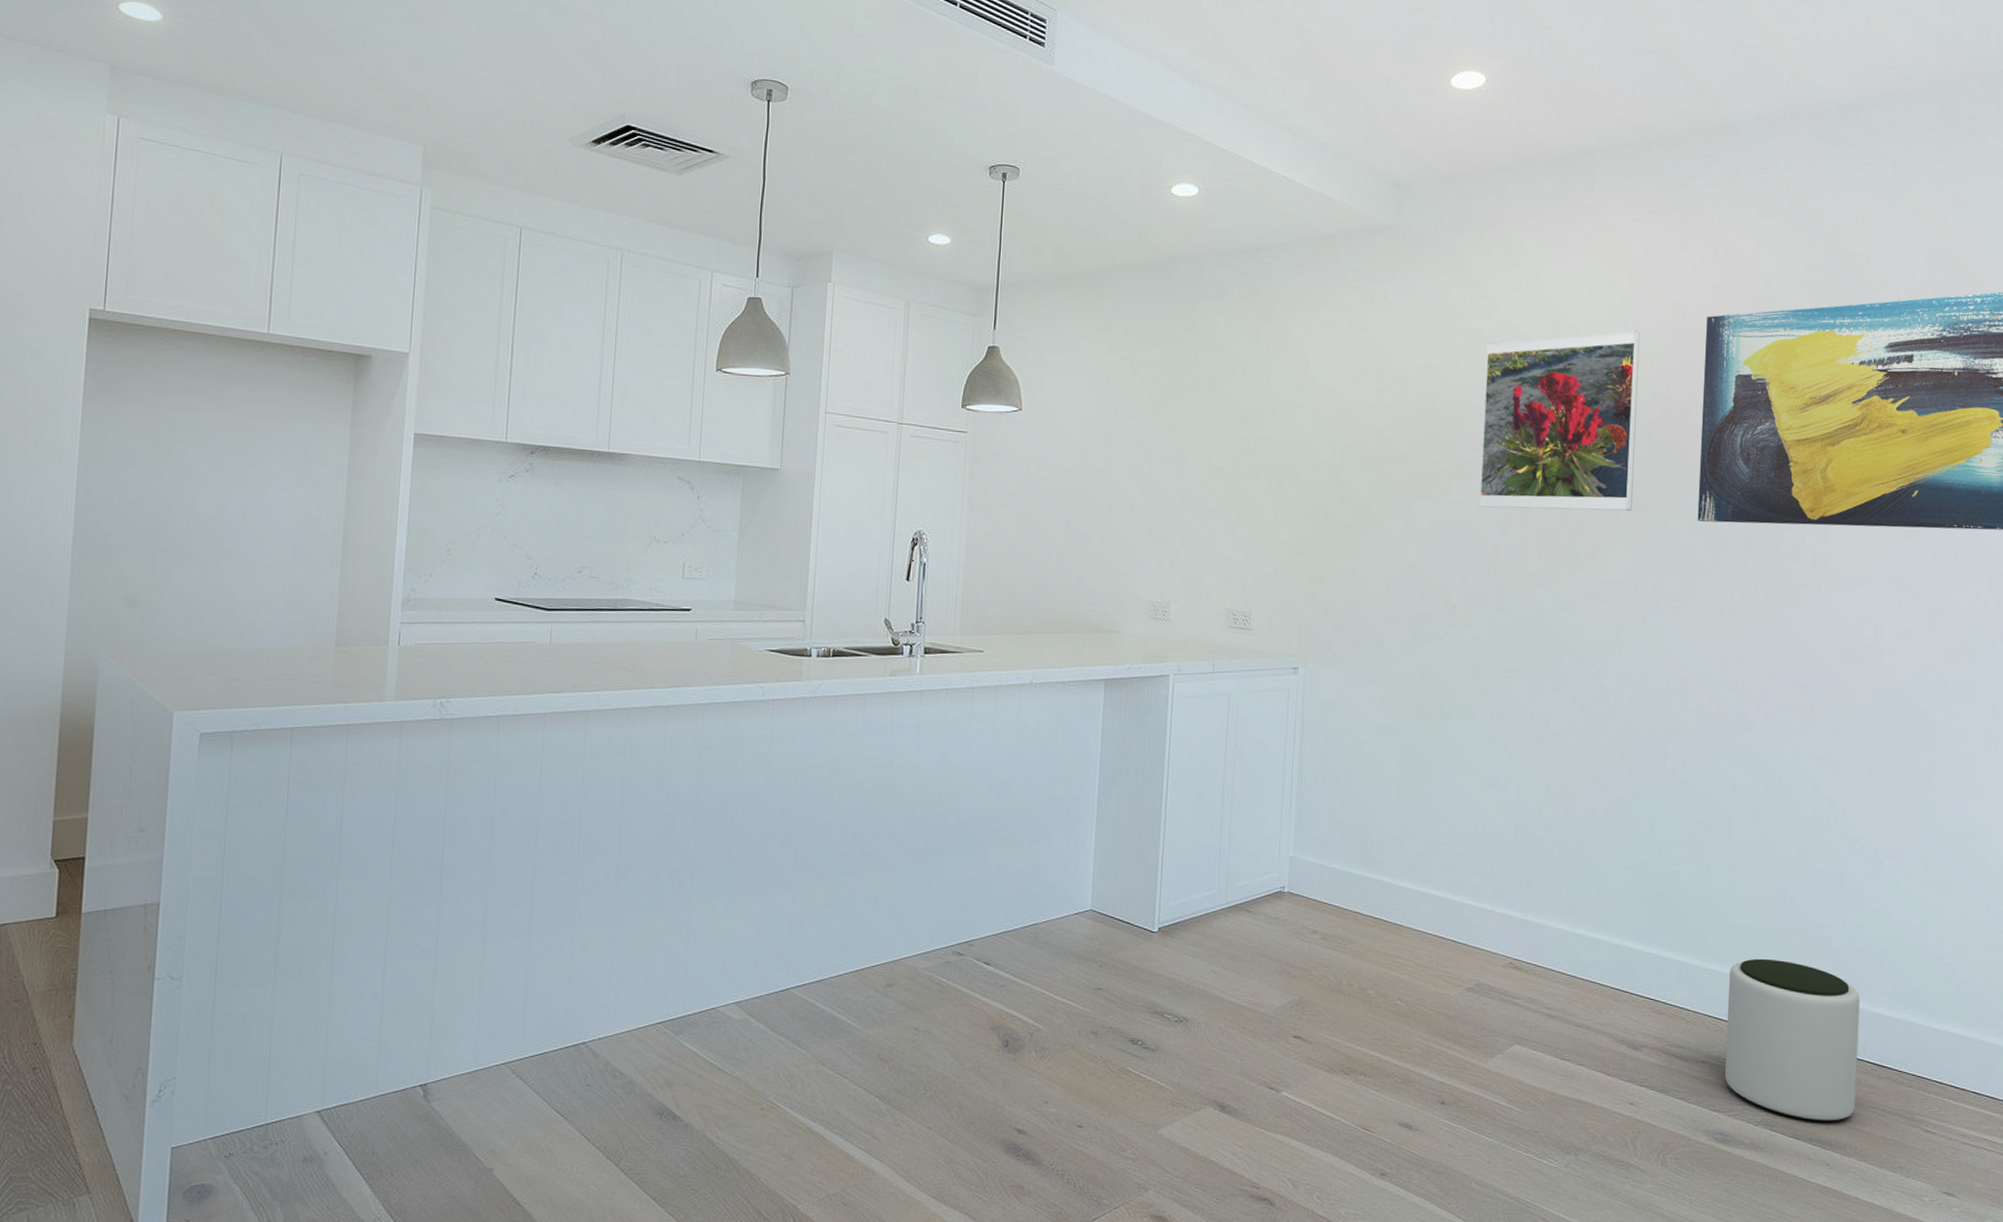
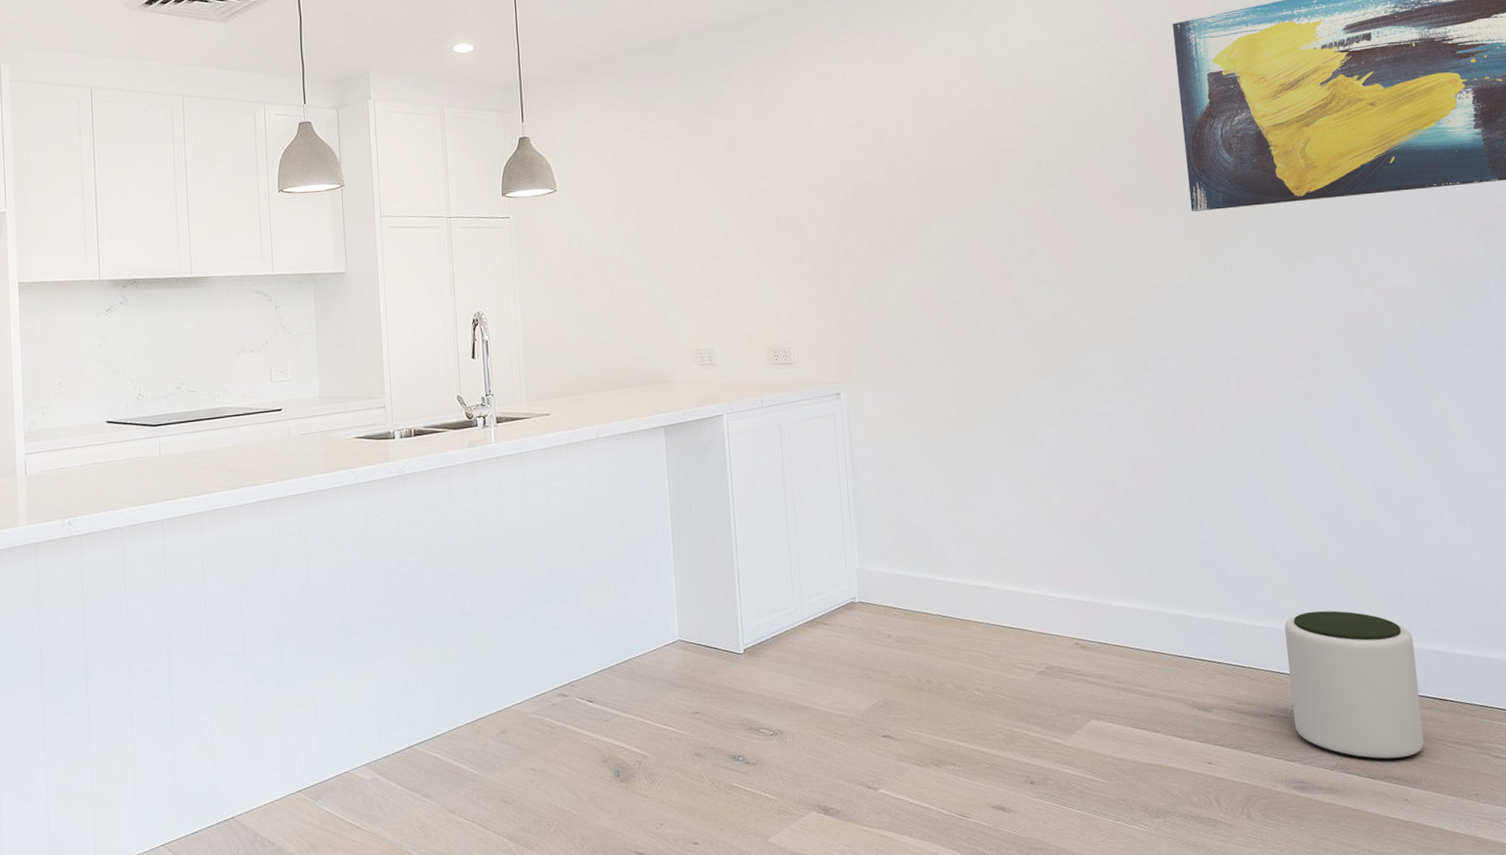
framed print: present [1479,330,1641,511] -> none [972,45,1129,225]

